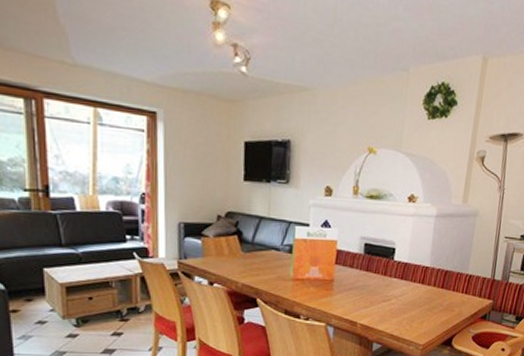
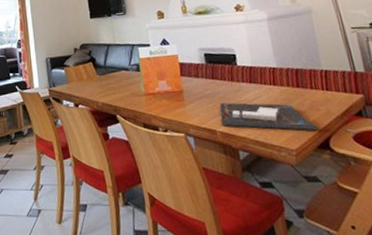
board game: none [364,296,447,329] -> present [219,102,318,131]

